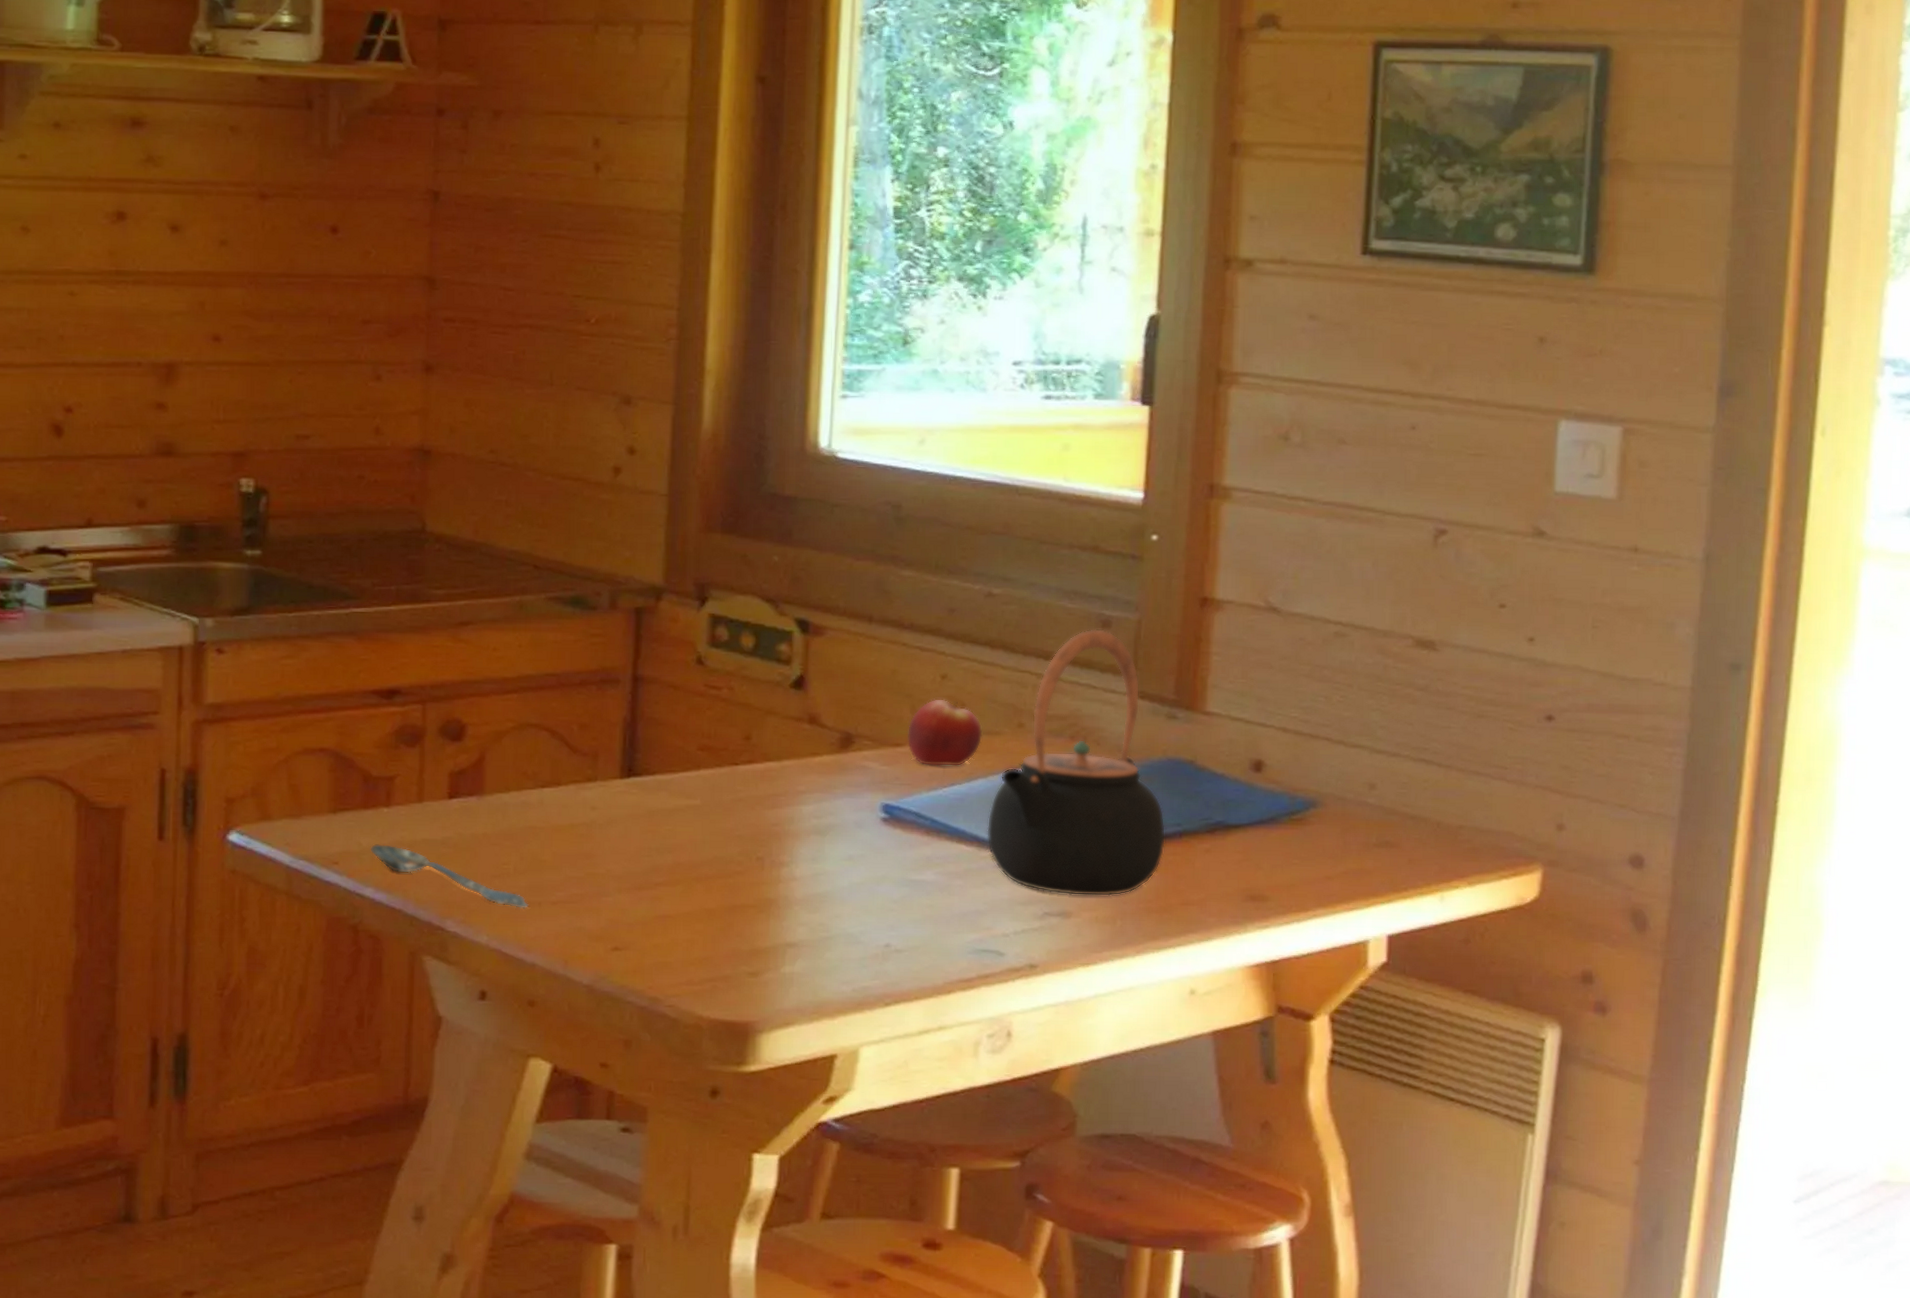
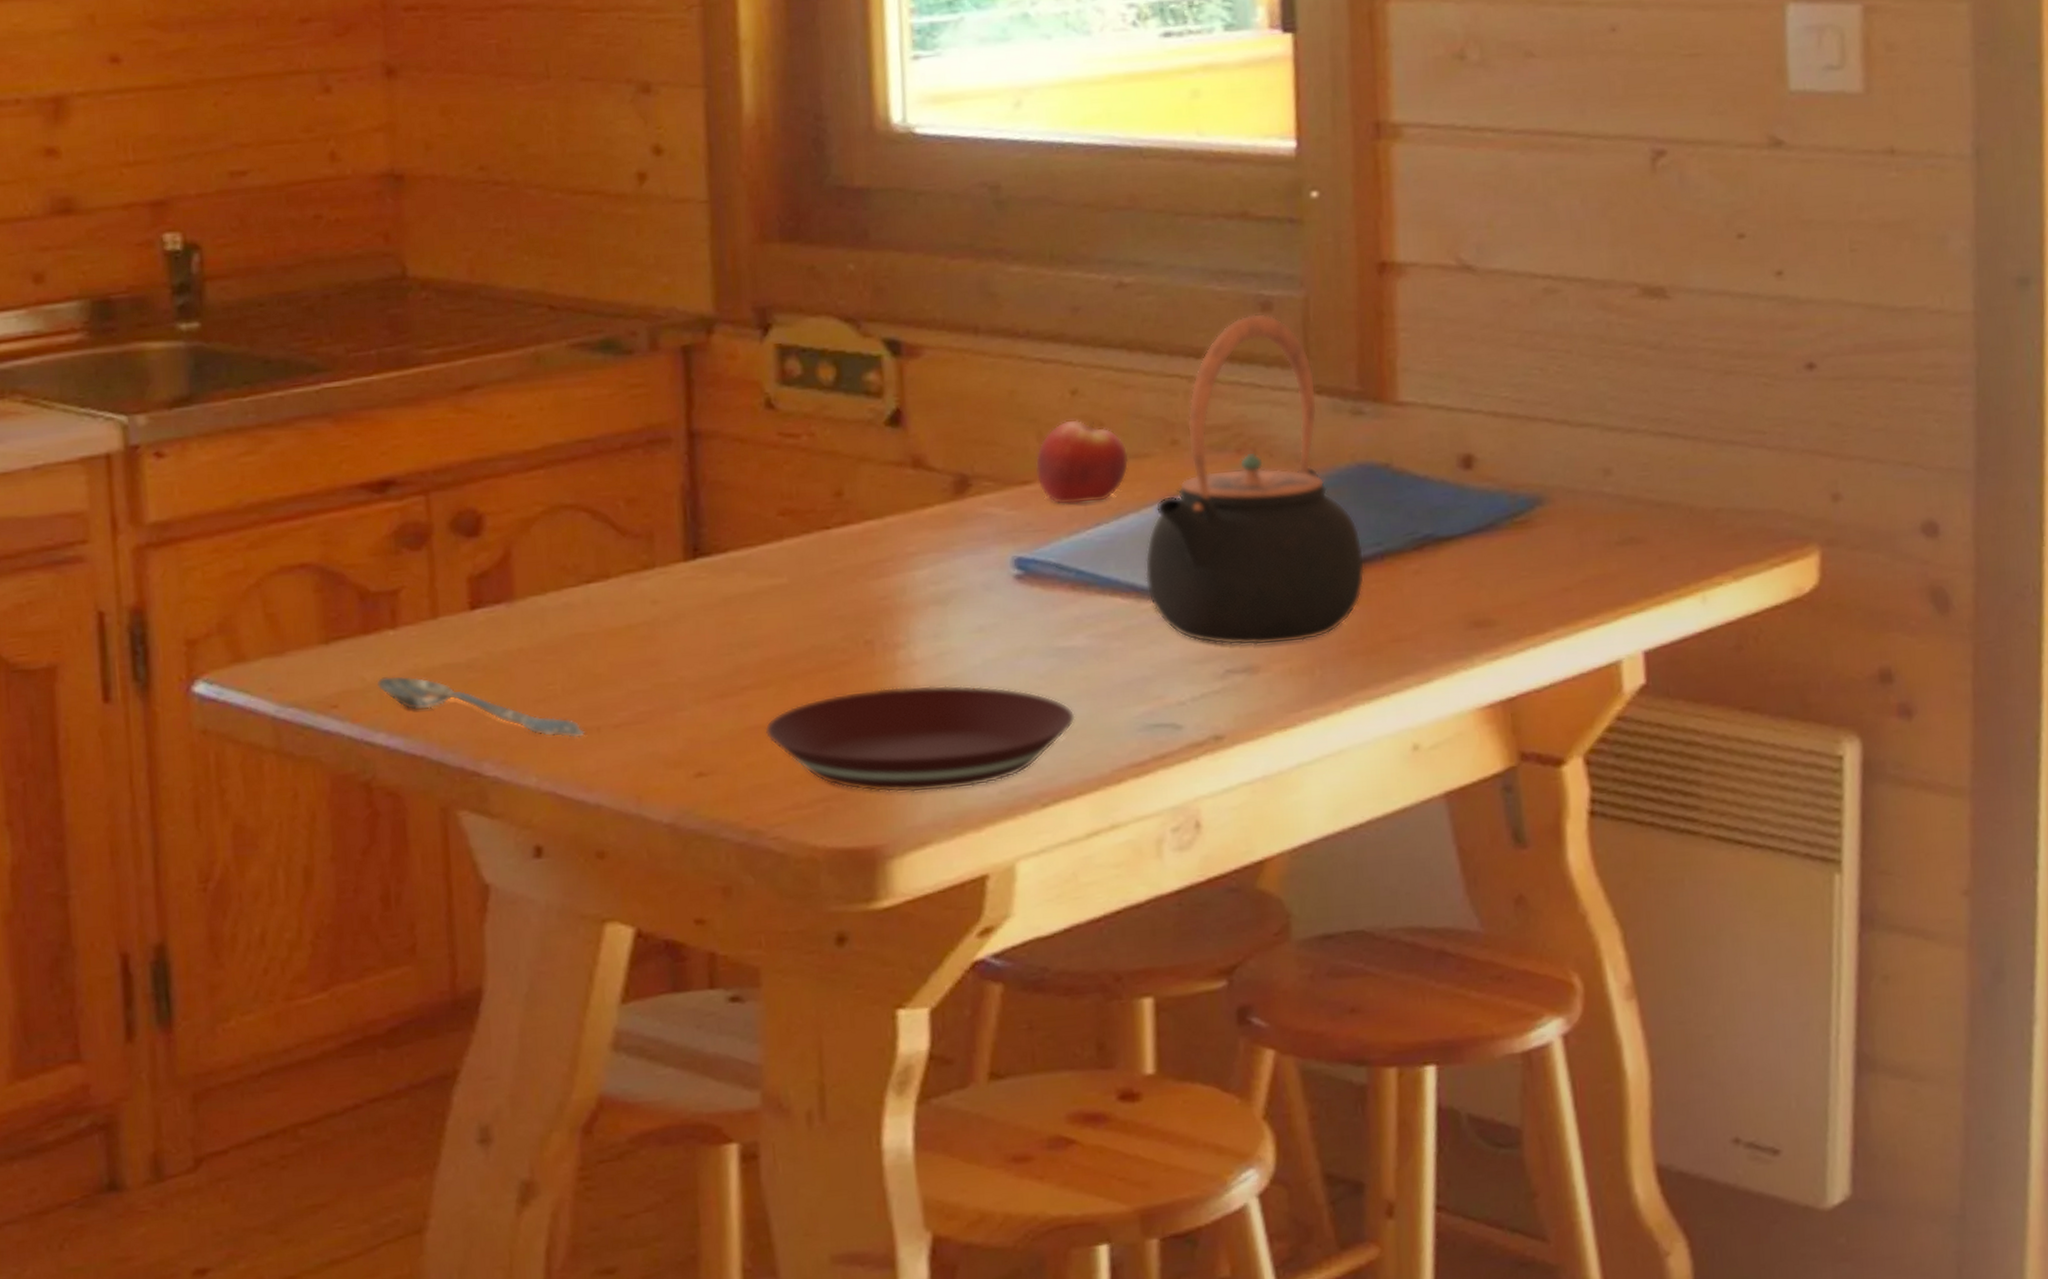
plate: none [670,896,919,984] -> present [765,684,1075,793]

